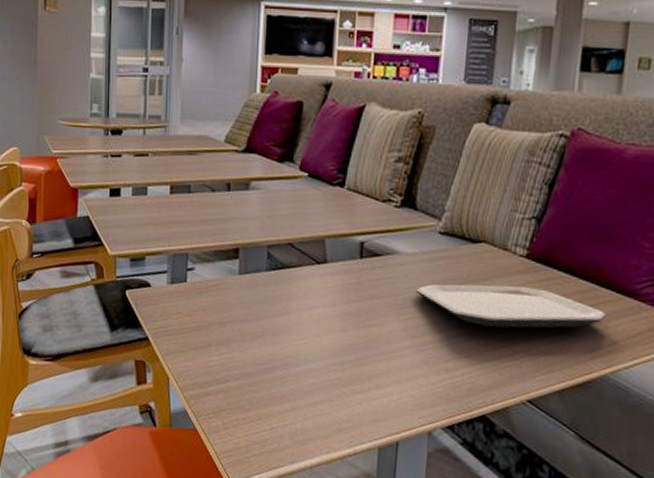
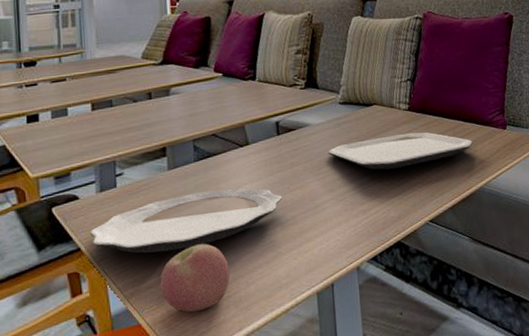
plate: none [158,305,355,364] -> present [89,187,282,254]
apple: none [218,362,289,432] -> present [159,243,230,313]

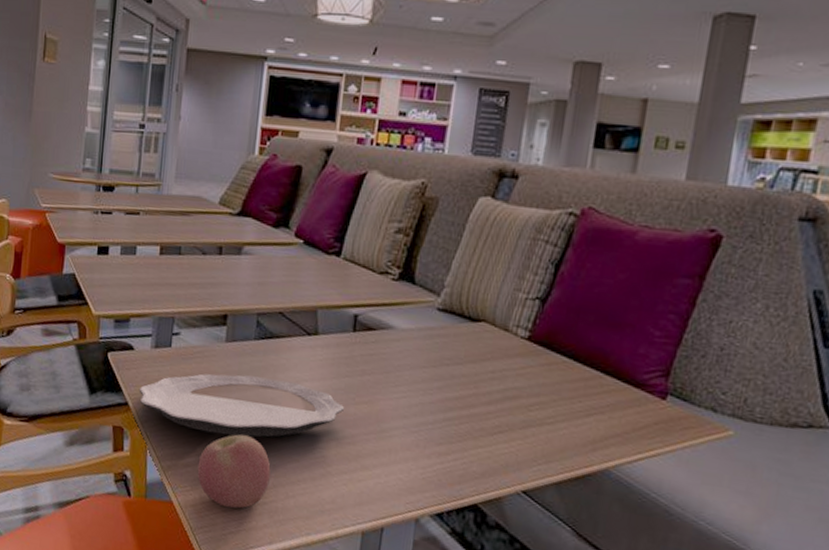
plate: present [328,132,473,170] -> none [410,363,610,417]

